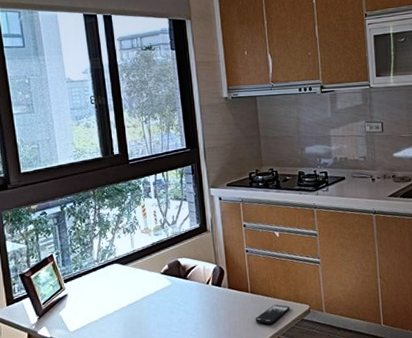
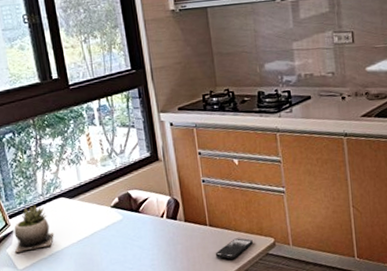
succulent plant: none [67,269,106,315] -> present [14,204,54,253]

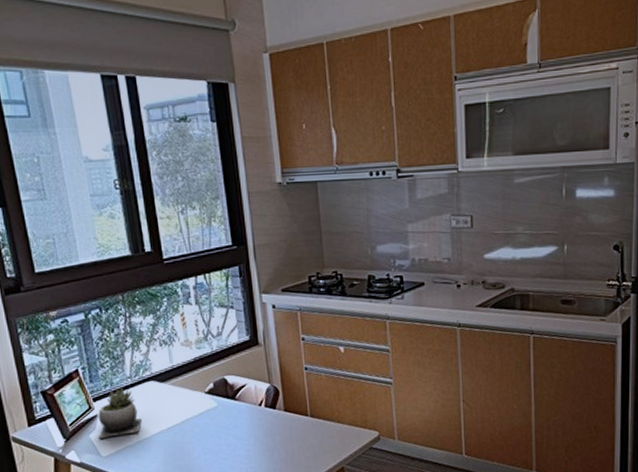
smartphone: present [215,238,253,259] -> none [315,430,356,452]

